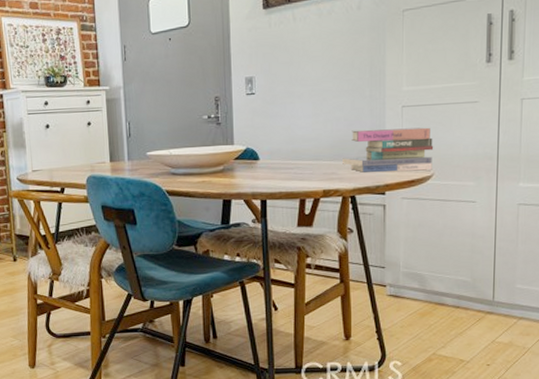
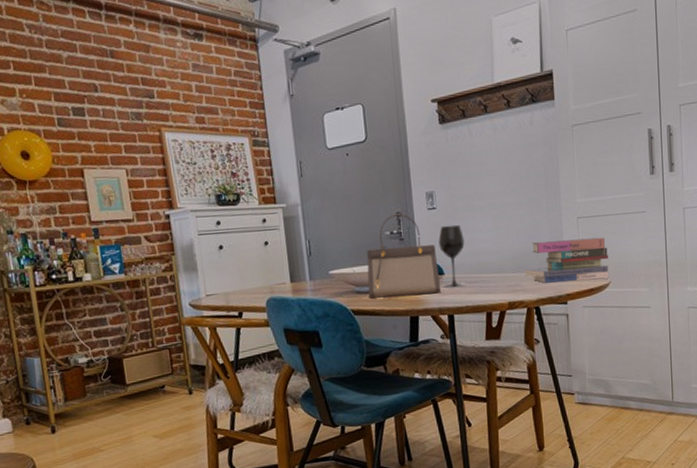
handbag: none [183,98,256,180] -> present [366,213,441,299]
wineglass: none [255,110,282,174] -> present [438,224,467,288]

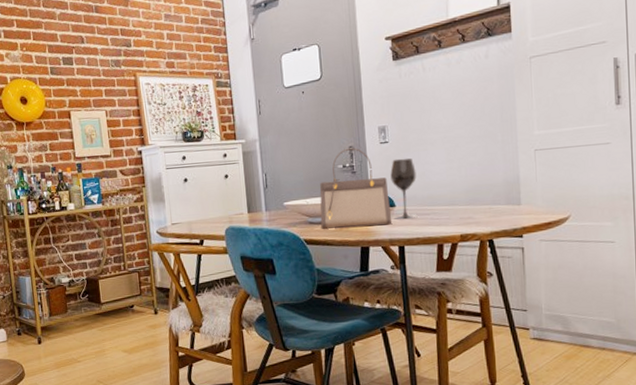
books: present [525,237,609,283] -> none [478,169,569,216]

